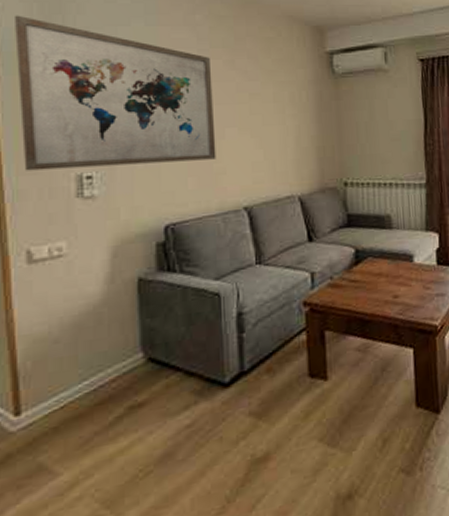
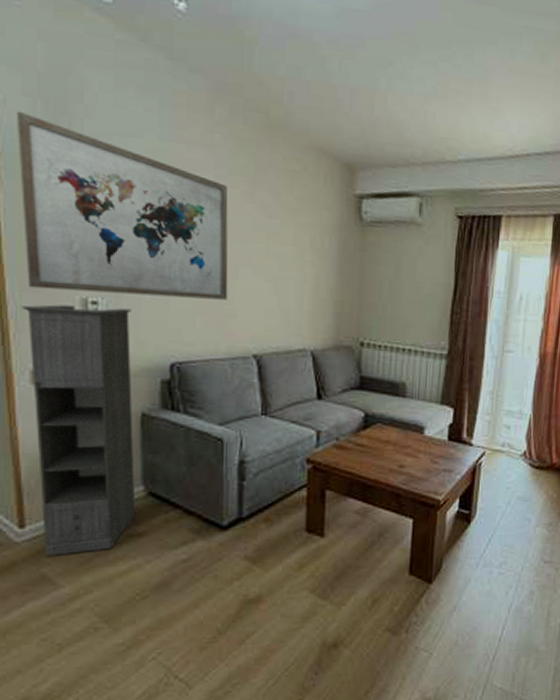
storage cabinet: none [18,179,136,443] -> present [21,304,136,556]

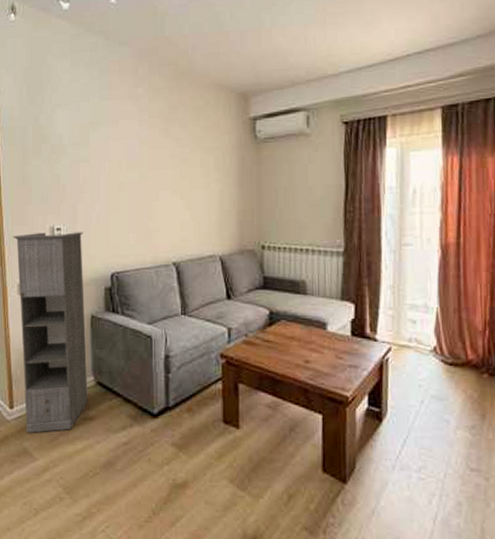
wall art: present [16,111,229,300] -> none [10,97,152,222]

